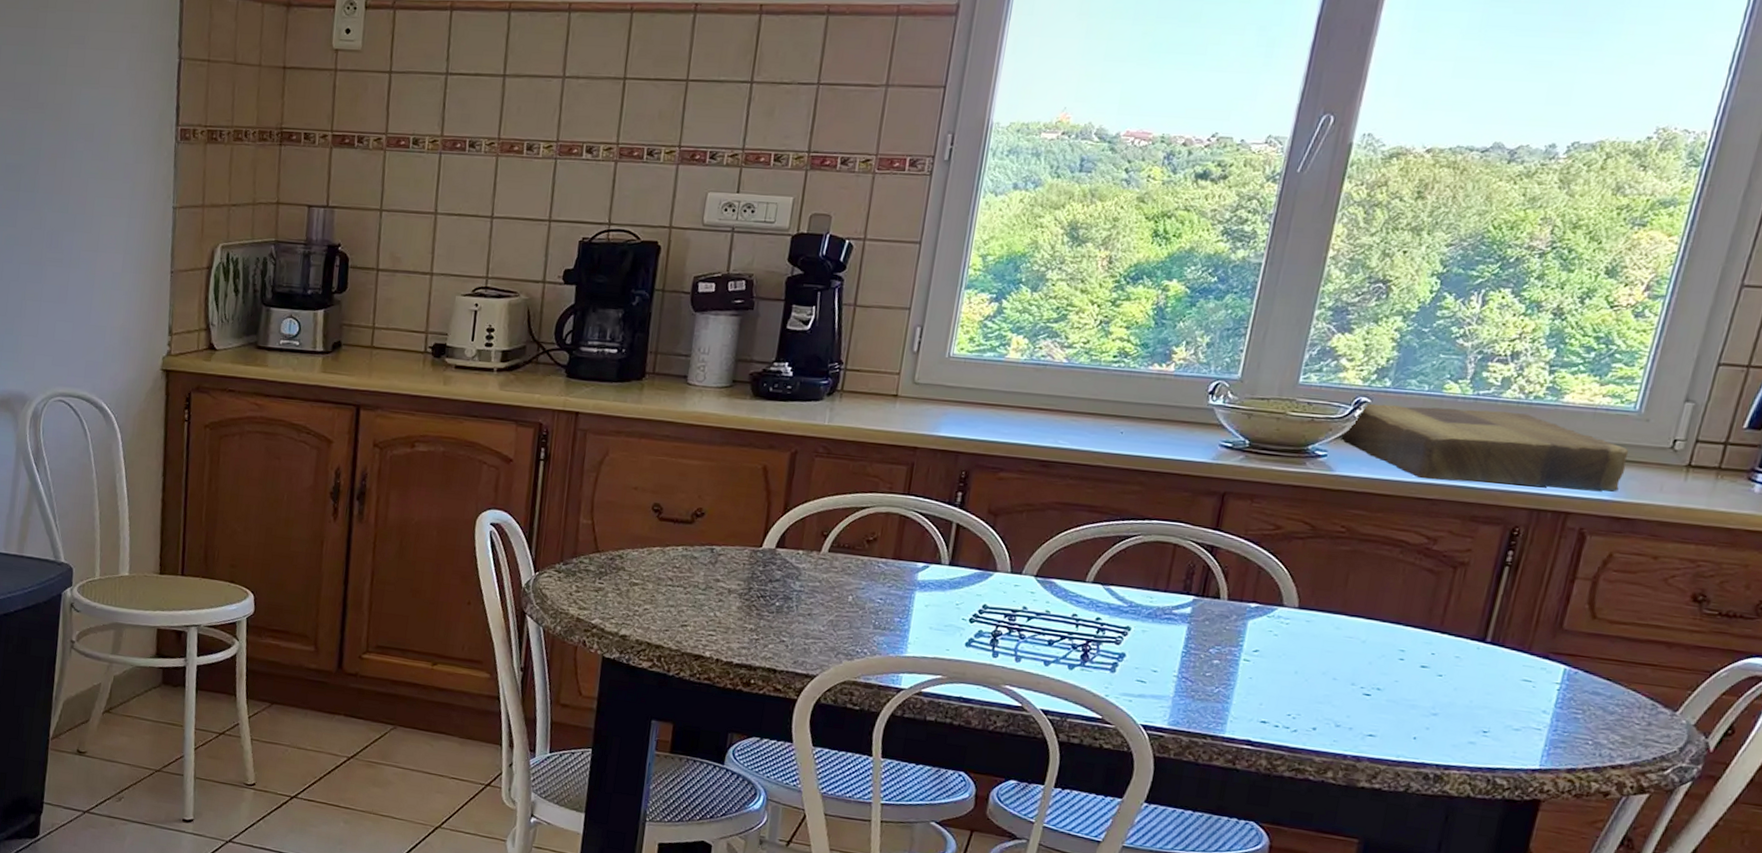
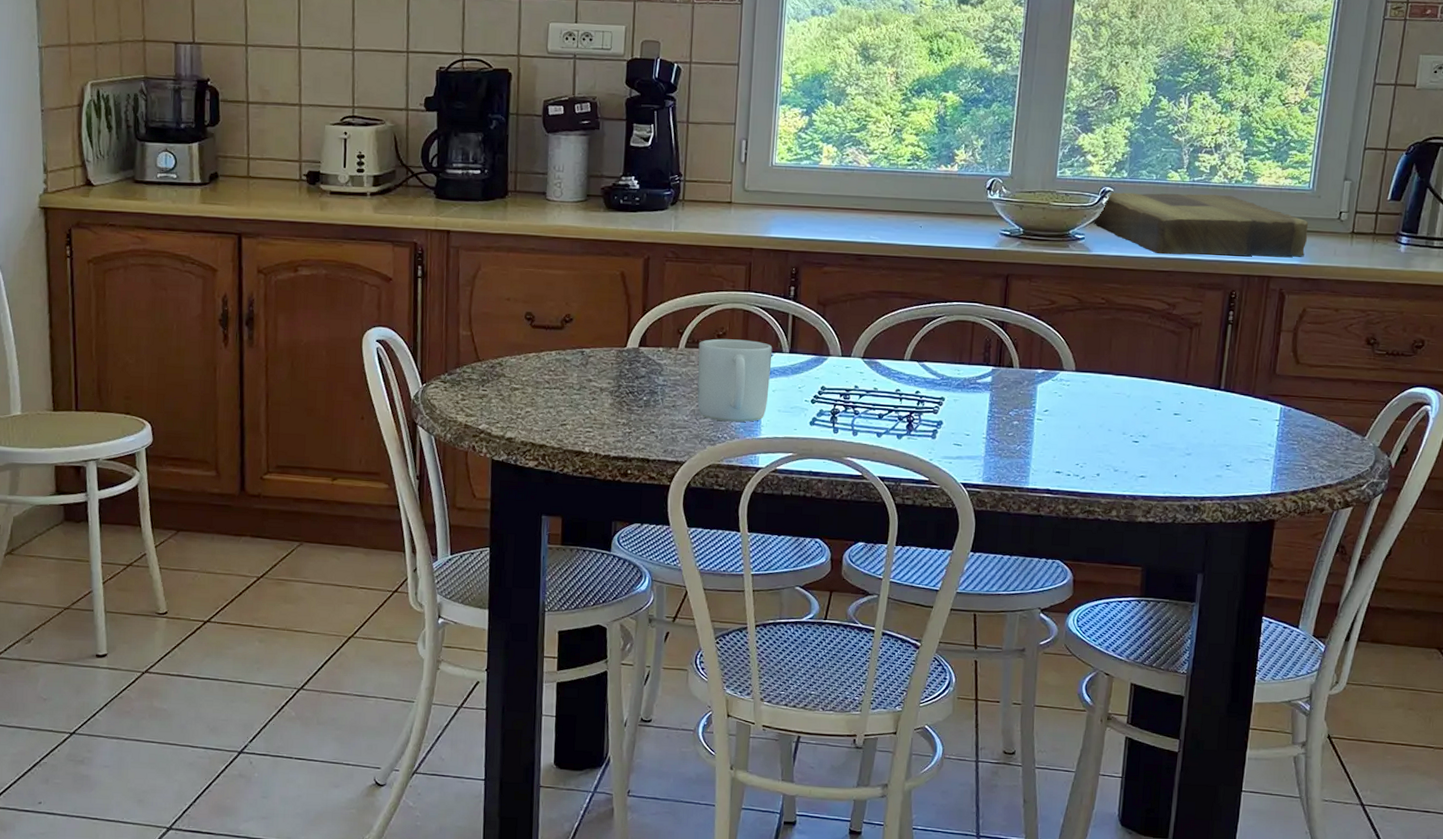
mug: none [837,544,930,638] -> present [697,338,773,422]

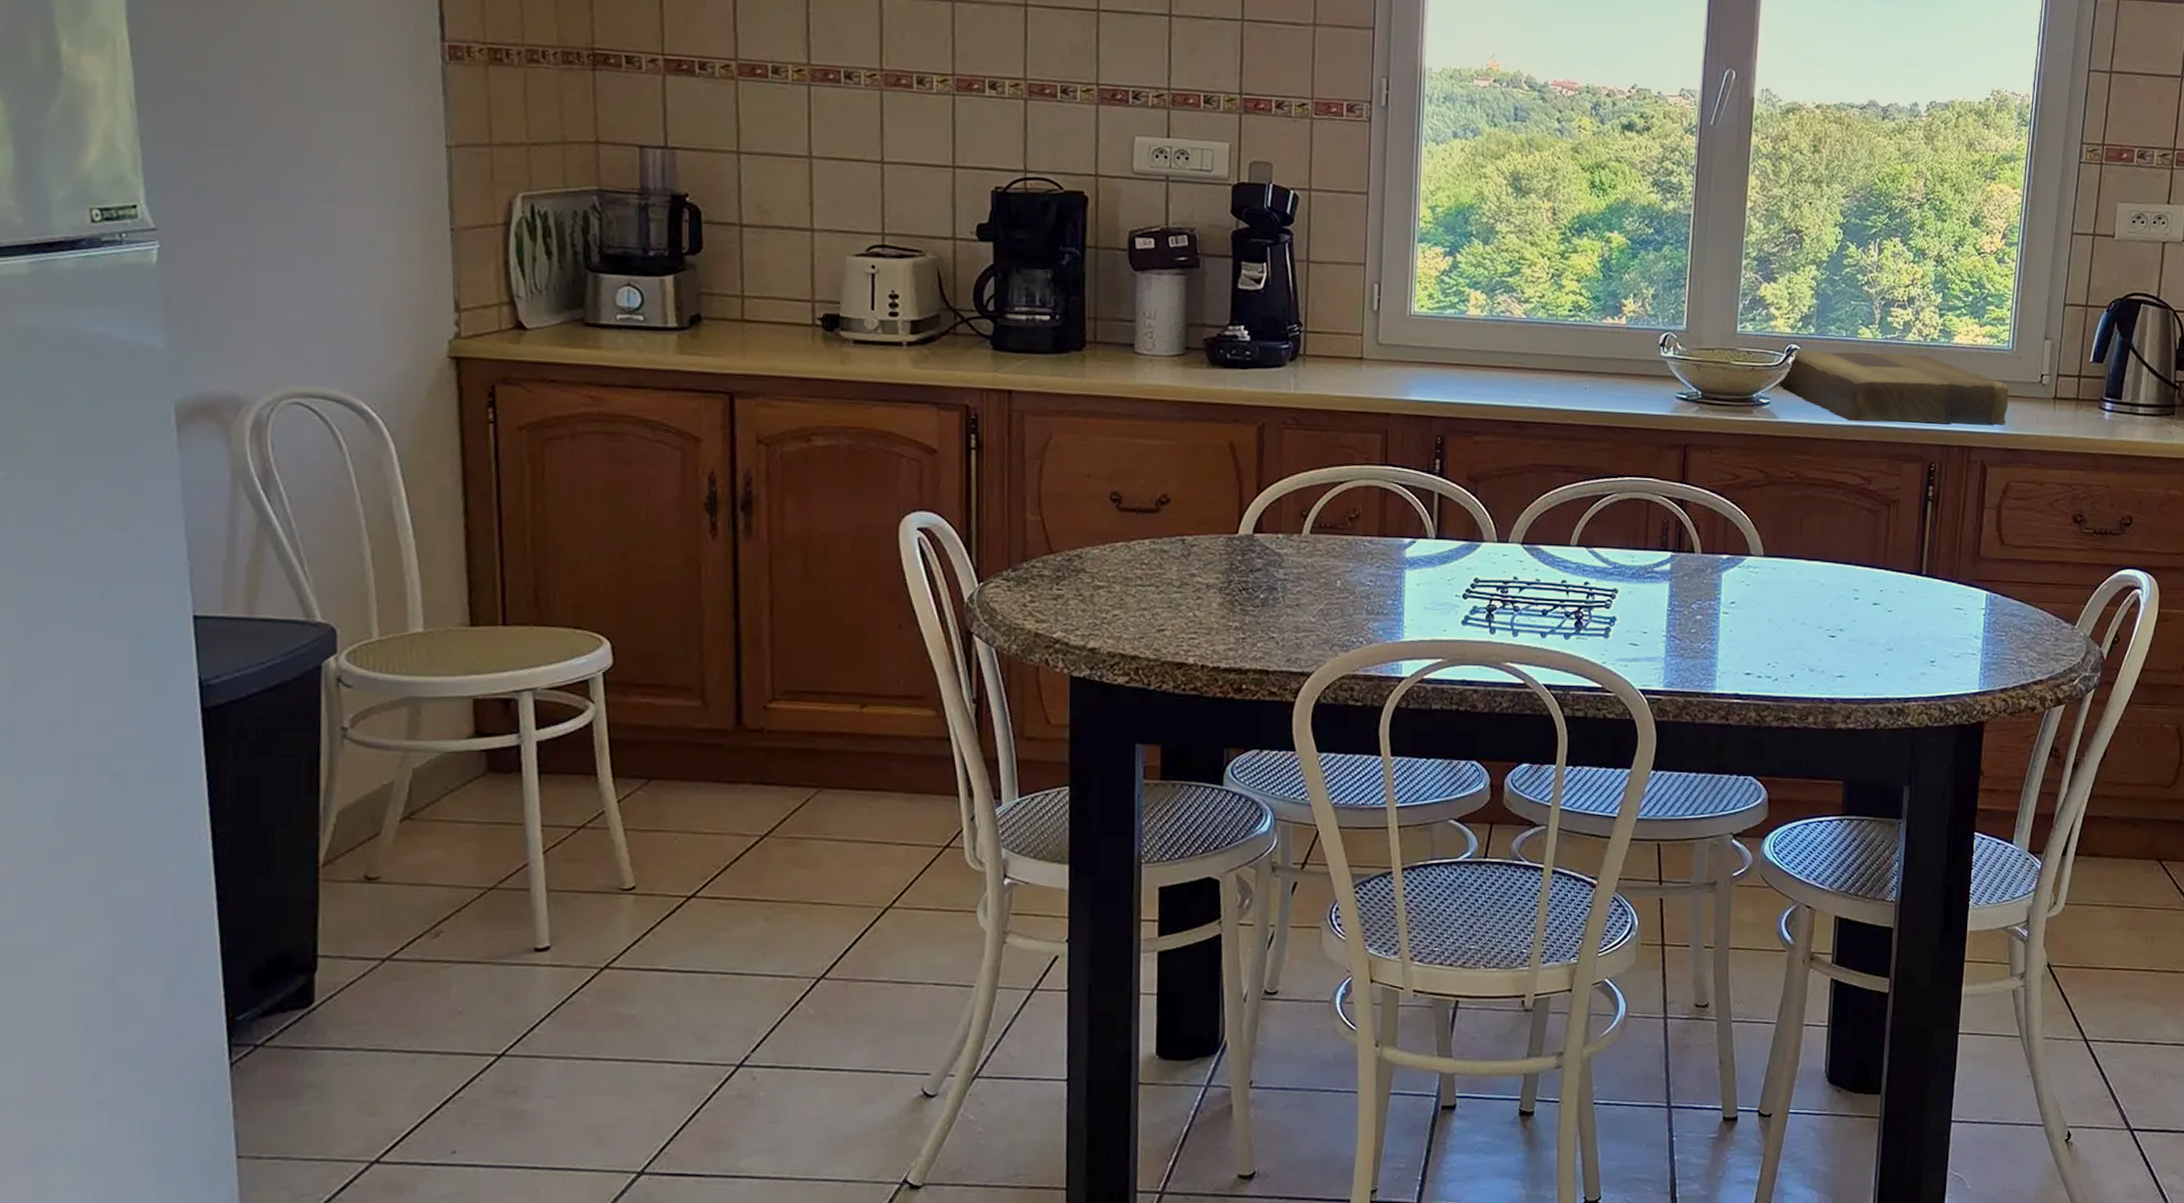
mug: present [697,338,773,422] -> none [1326,522,1416,623]

